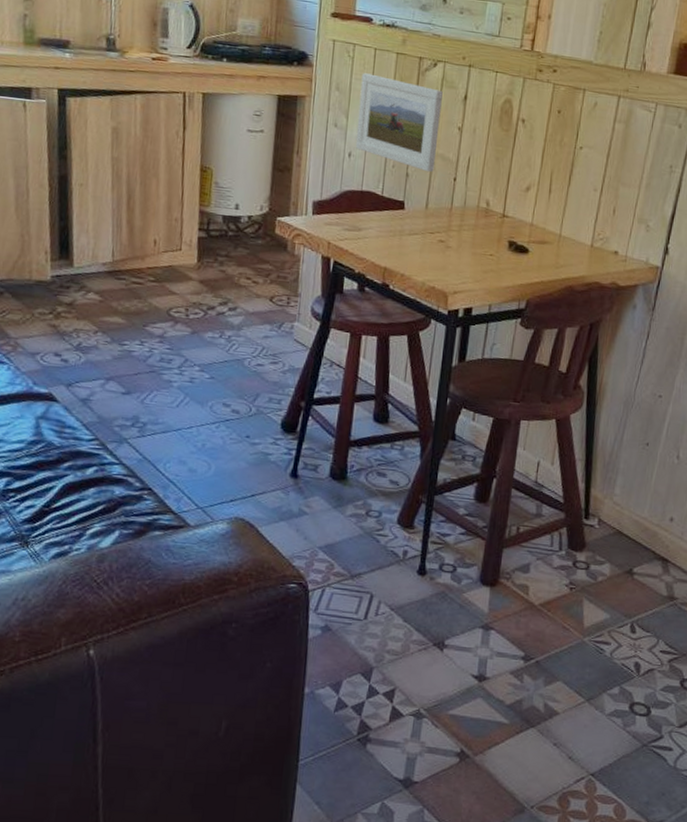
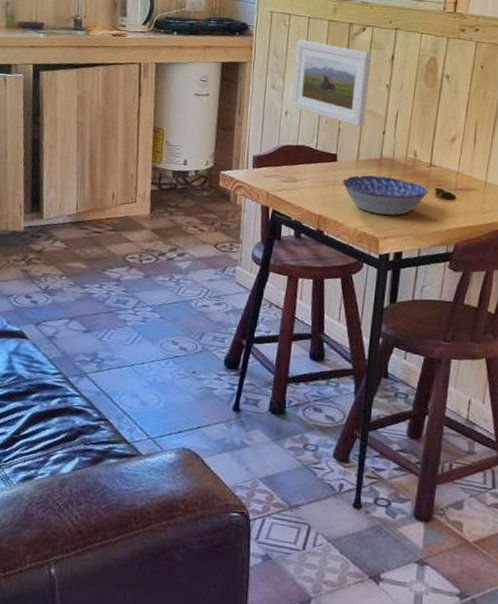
bowl: none [410,225,501,269] -> present [342,175,429,216]

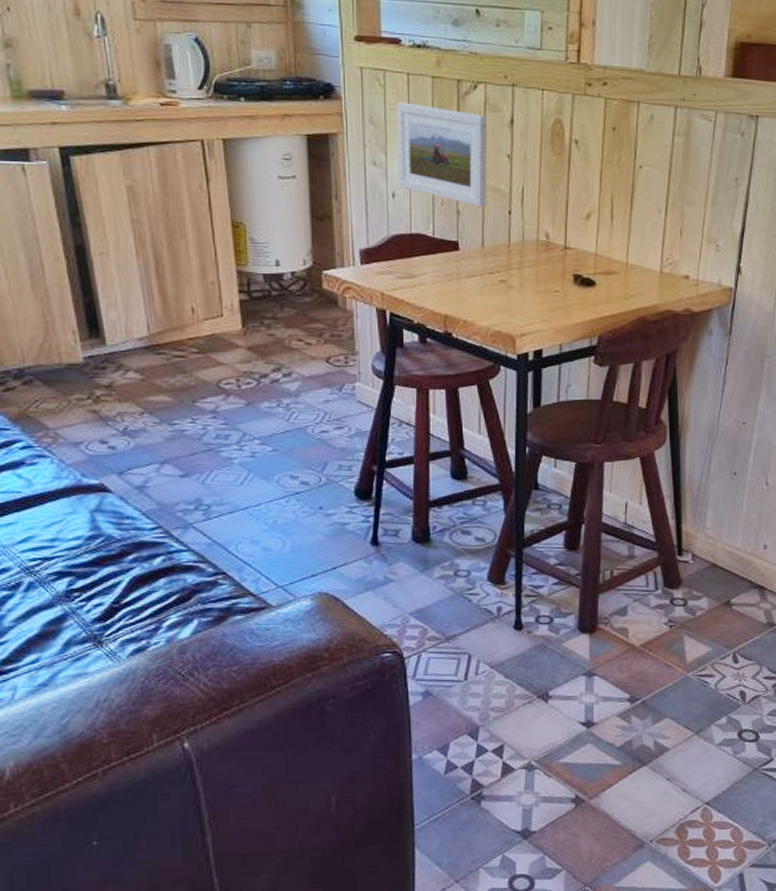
bowl: present [342,175,429,216] -> none [467,263,566,310]

